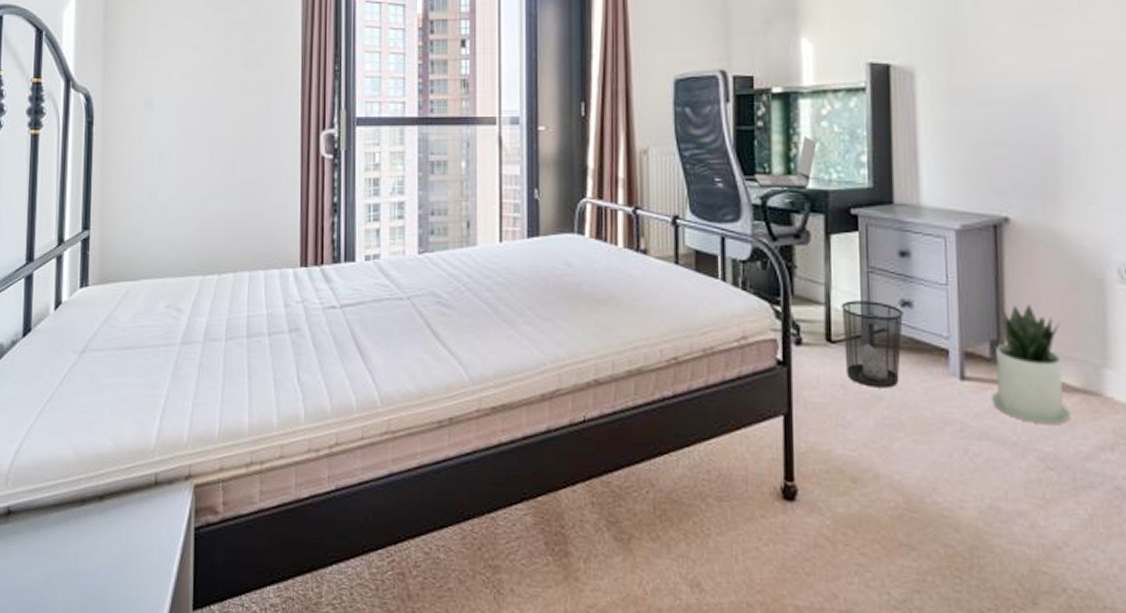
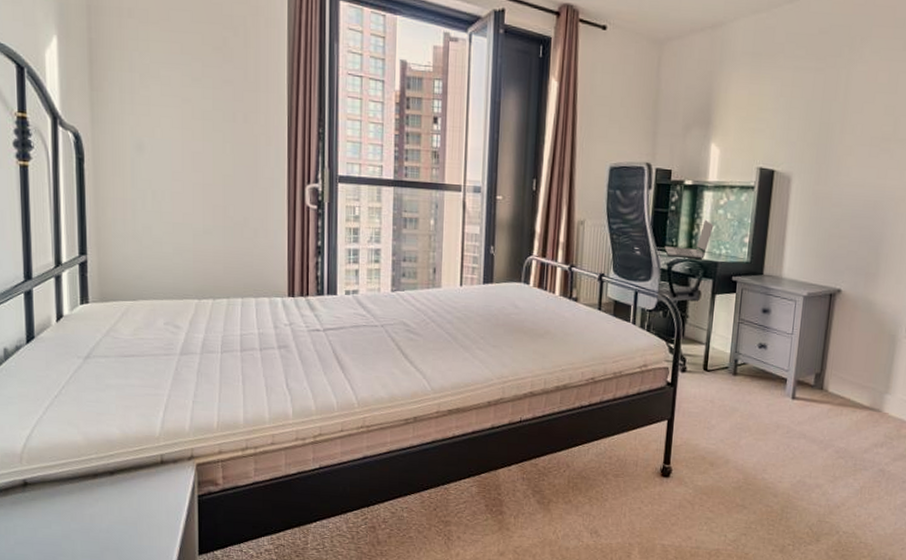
waste bin: present [841,300,903,388] -> none [715,342,760,404]
planter: present [990,304,1071,424] -> none [810,350,864,430]

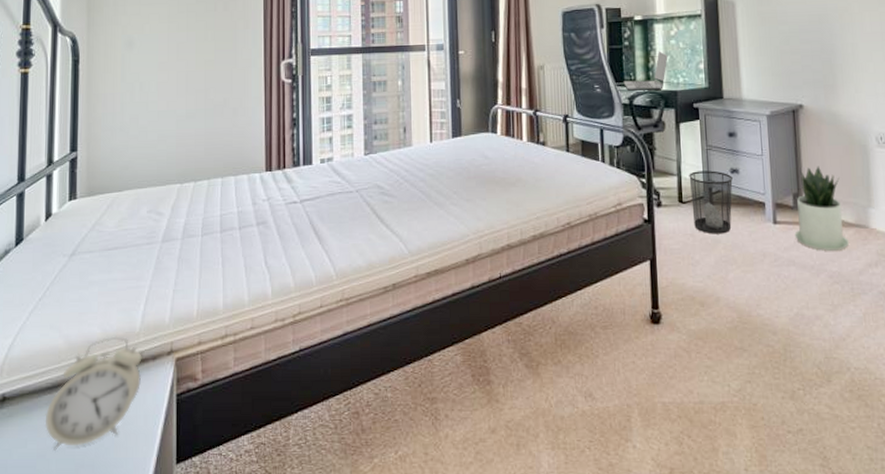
alarm clock: none [67,438,163,534] -> present [45,336,142,451]
waste bin: none [715,342,760,404] -> present [689,170,733,234]
planter: none [810,350,864,430] -> present [794,166,849,251]

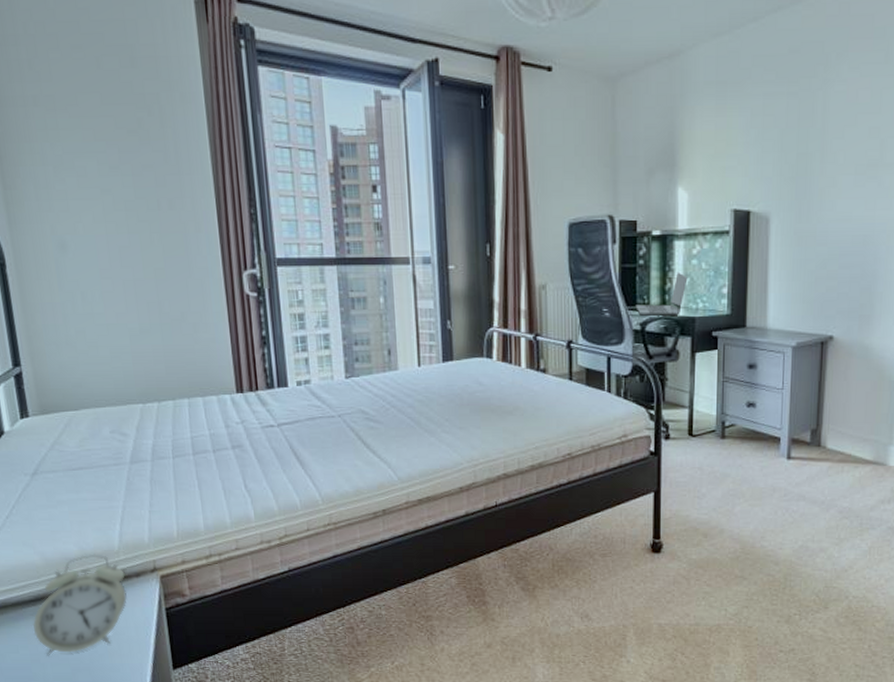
waste bin: present [689,170,733,234] -> none [701,404,748,468]
planter: present [794,166,849,251] -> none [808,401,864,487]

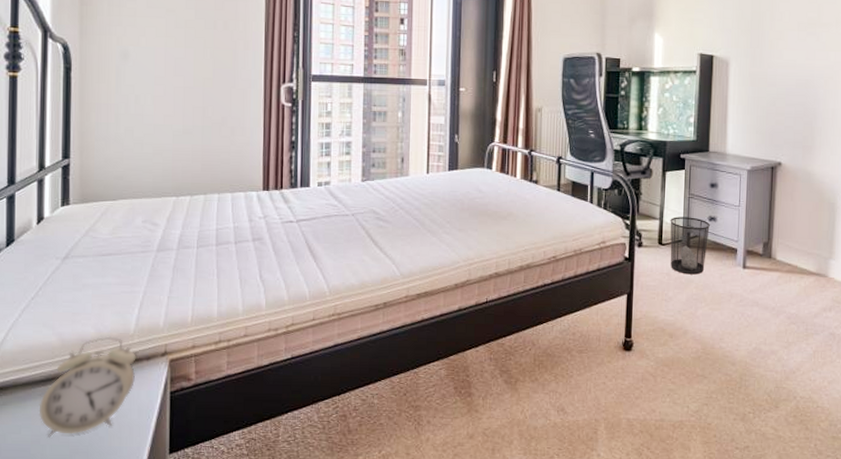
laptop: present [635,272,688,316] -> none [616,102,661,139]
waste bin: none [701,404,748,468] -> present [670,217,710,275]

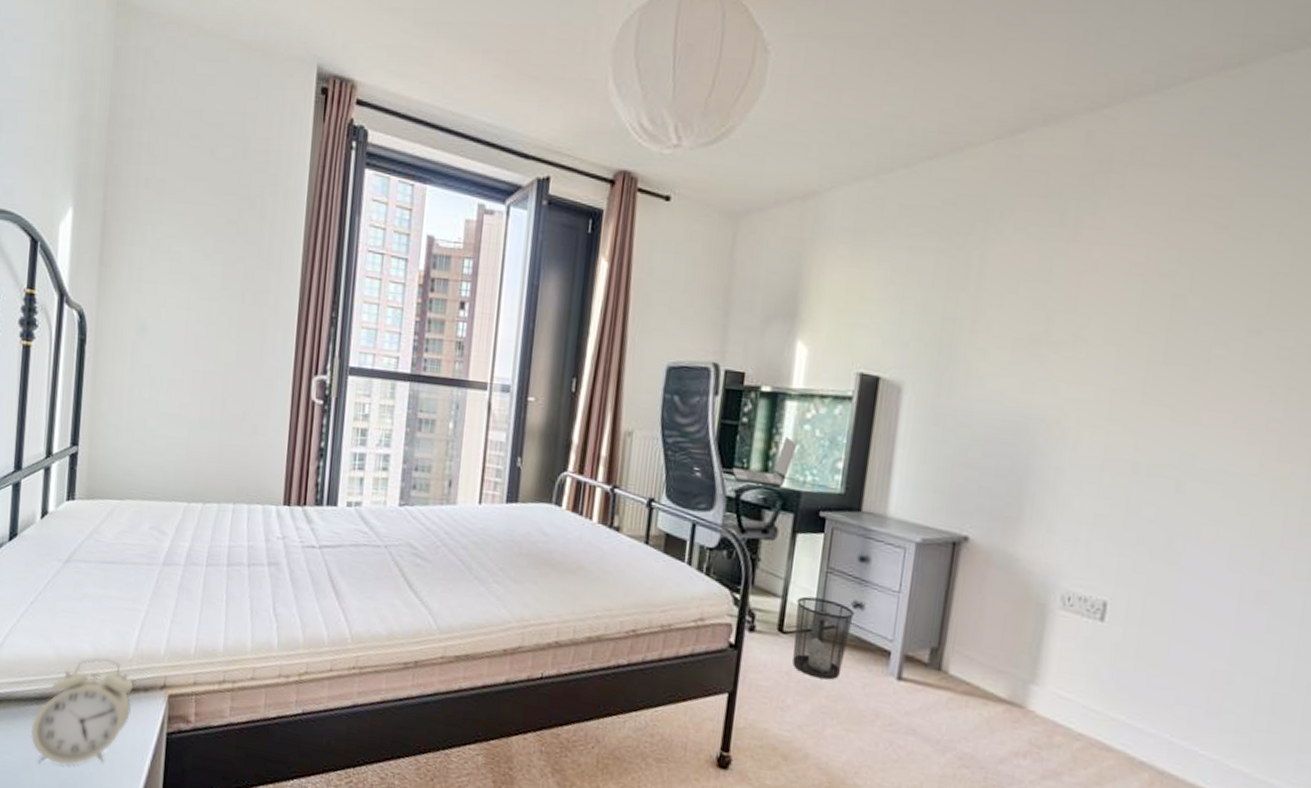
laptop: none [616,102,661,139] -> present [732,436,797,487]

